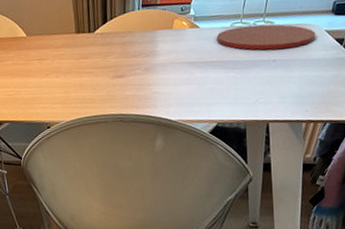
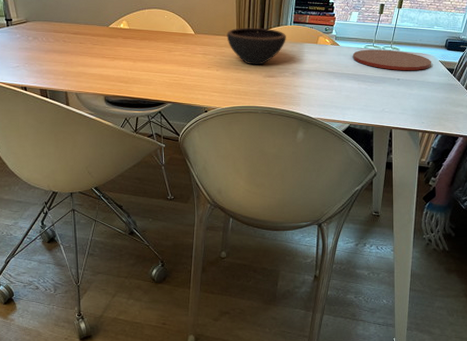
bowl: none [64,18,135,66] -> present [227,27,286,65]

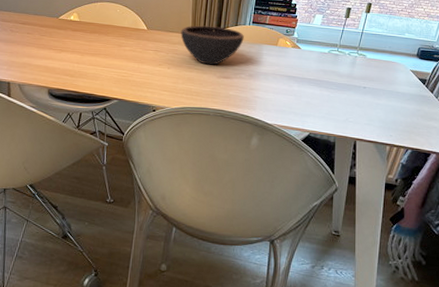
plate: present [352,49,432,71] -> none [315,54,402,80]

